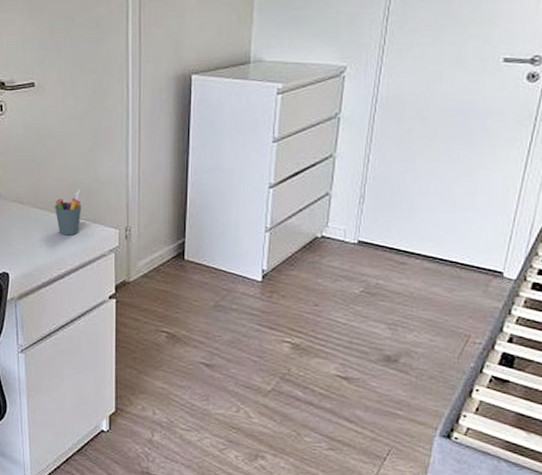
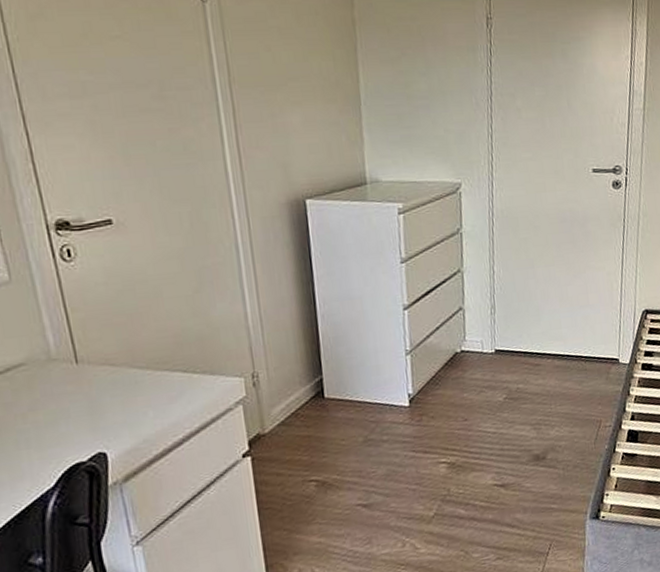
pen holder: present [55,189,82,236] -> none [158,338,195,395]

